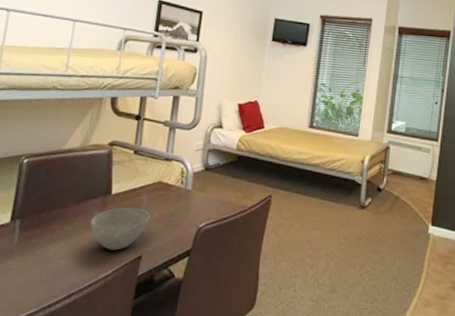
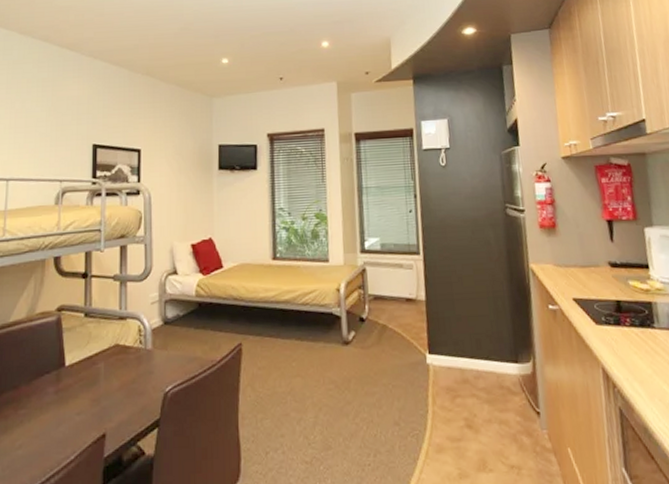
bowl: present [90,207,151,251] -> none [46,378,111,432]

